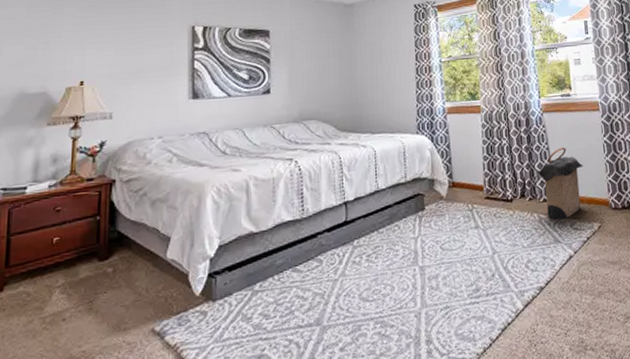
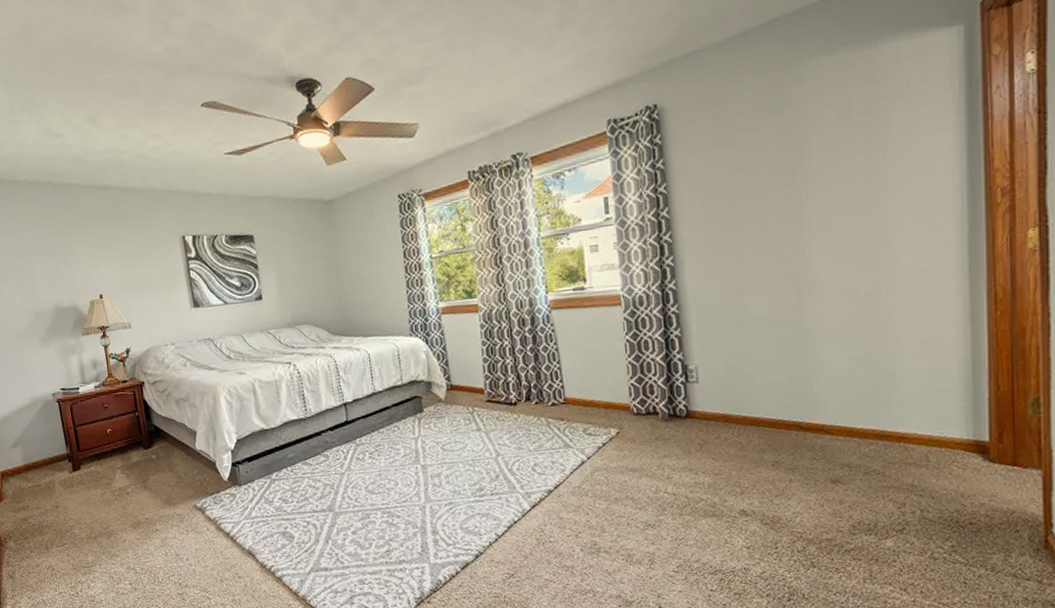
laundry hamper: present [537,147,583,220] -> none [544,347,599,425]

